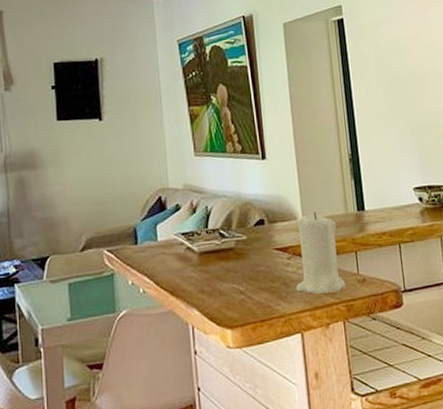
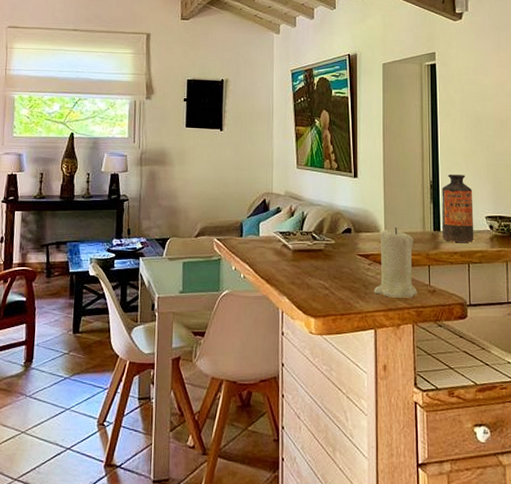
bottle: none [362,143,403,221] -> present [441,174,474,243]

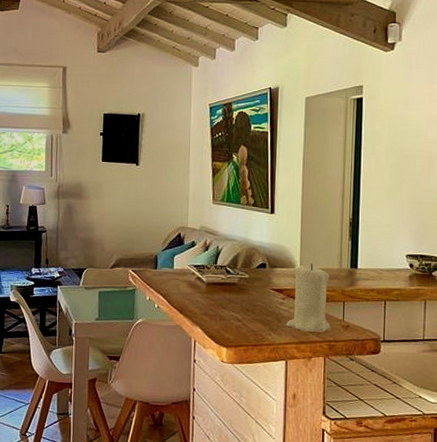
bottle: present [441,174,474,243] -> none [359,212,394,281]

